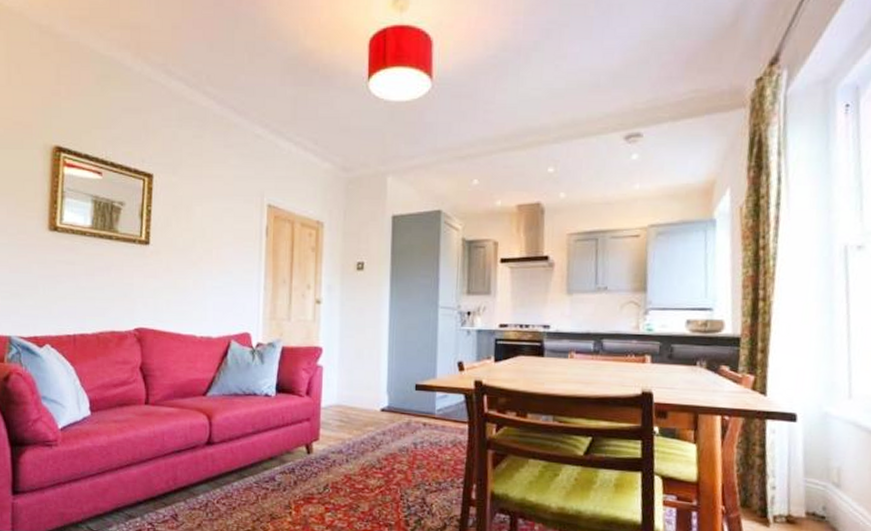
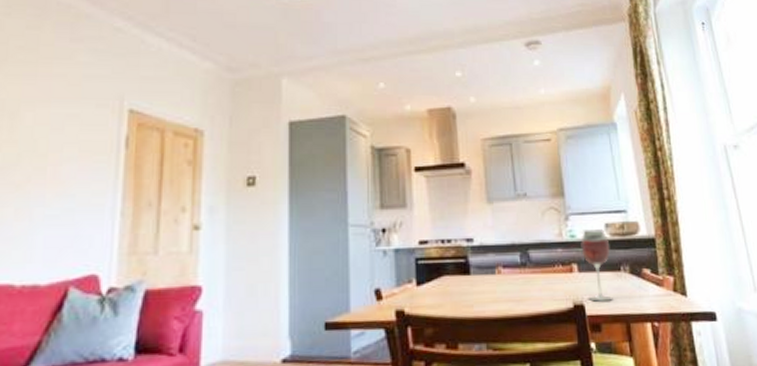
wineglass: none [657,324,689,393] -> present [581,229,613,303]

